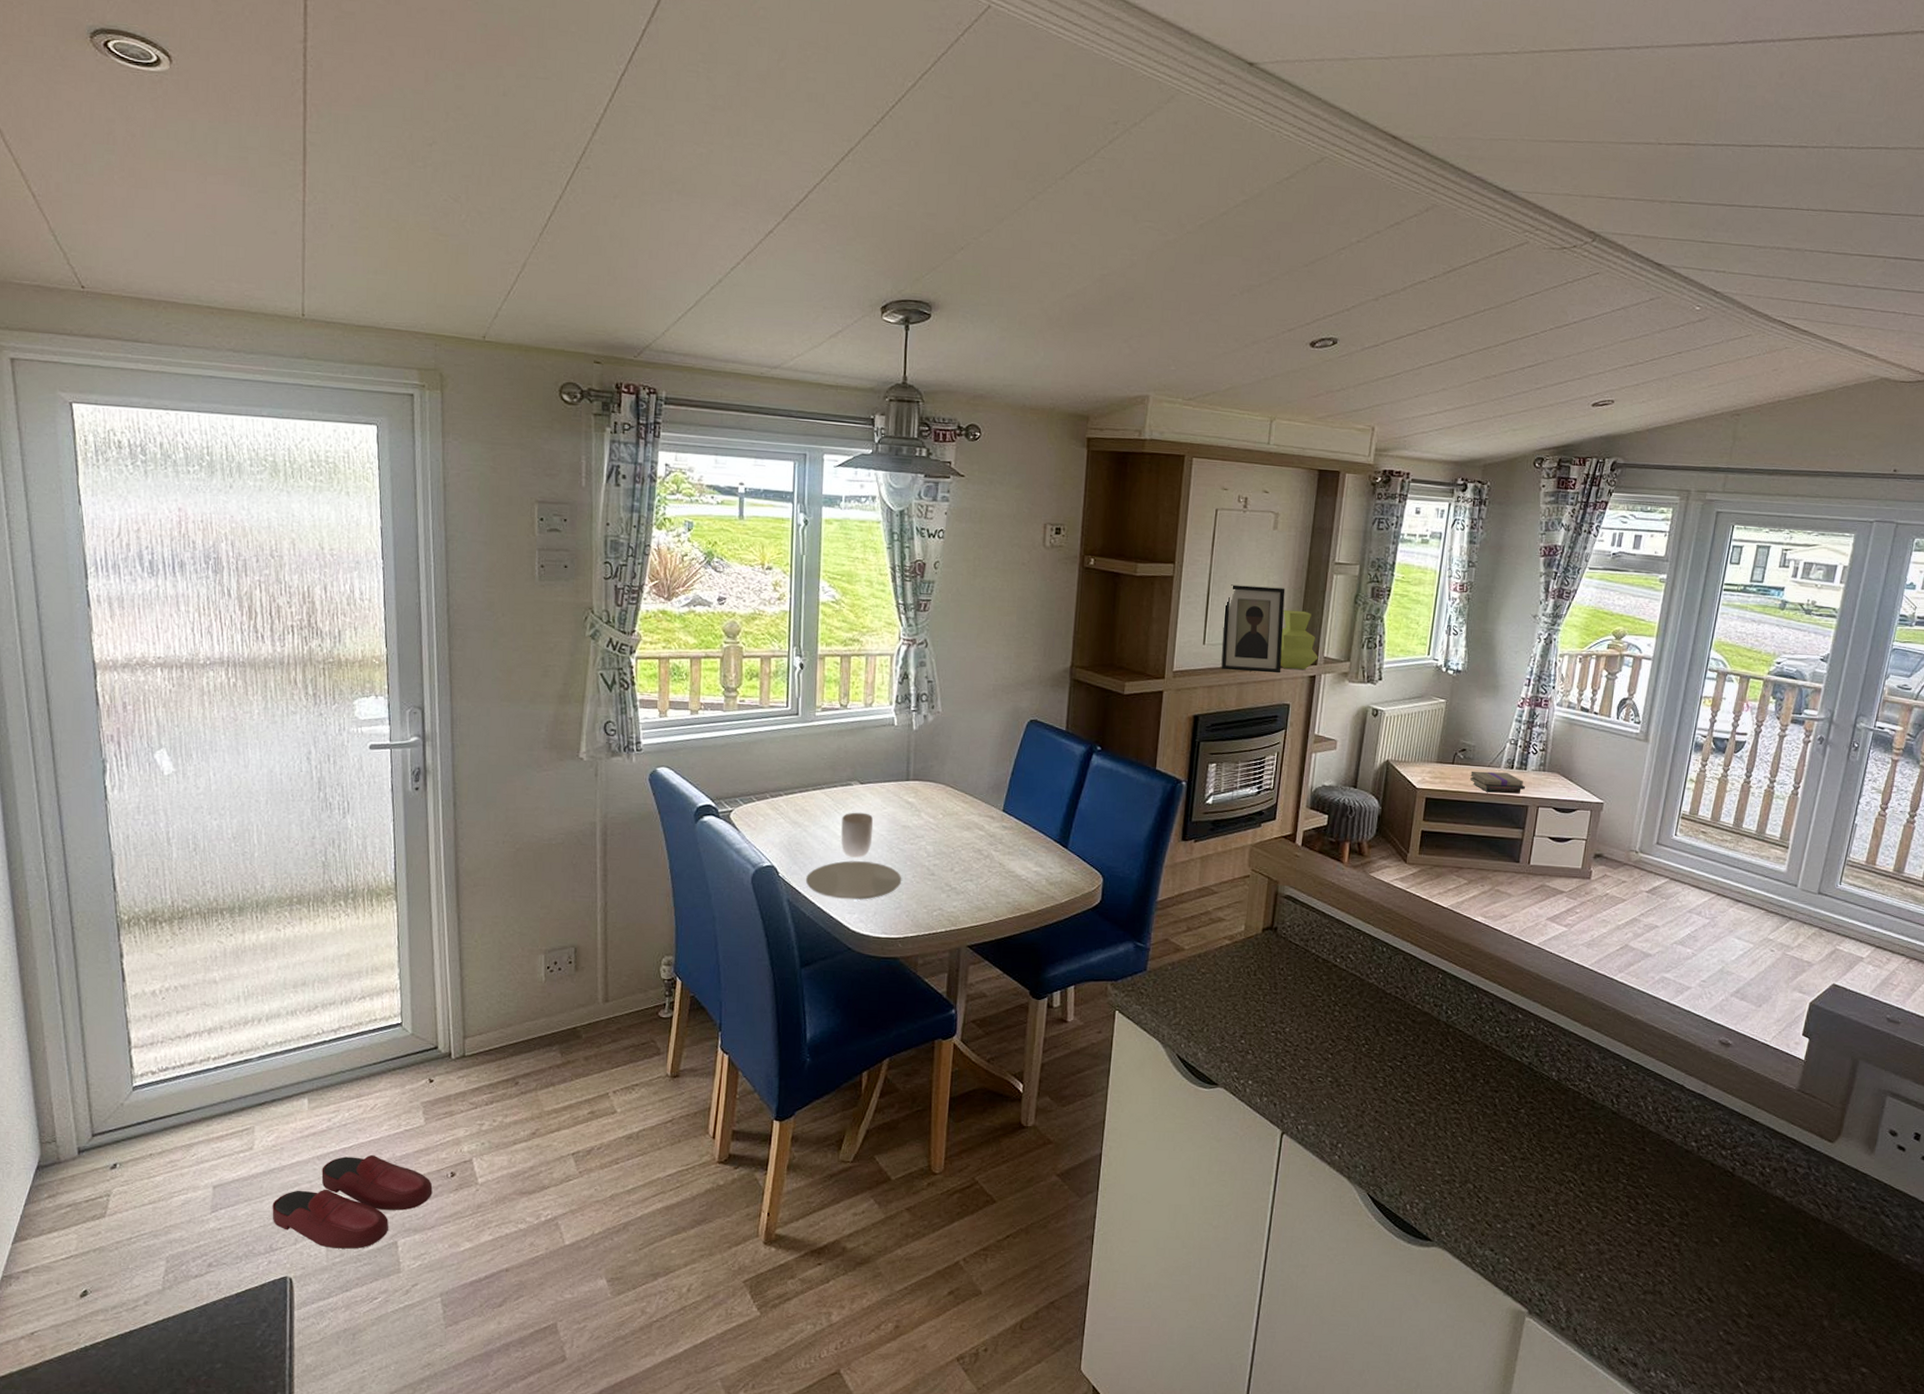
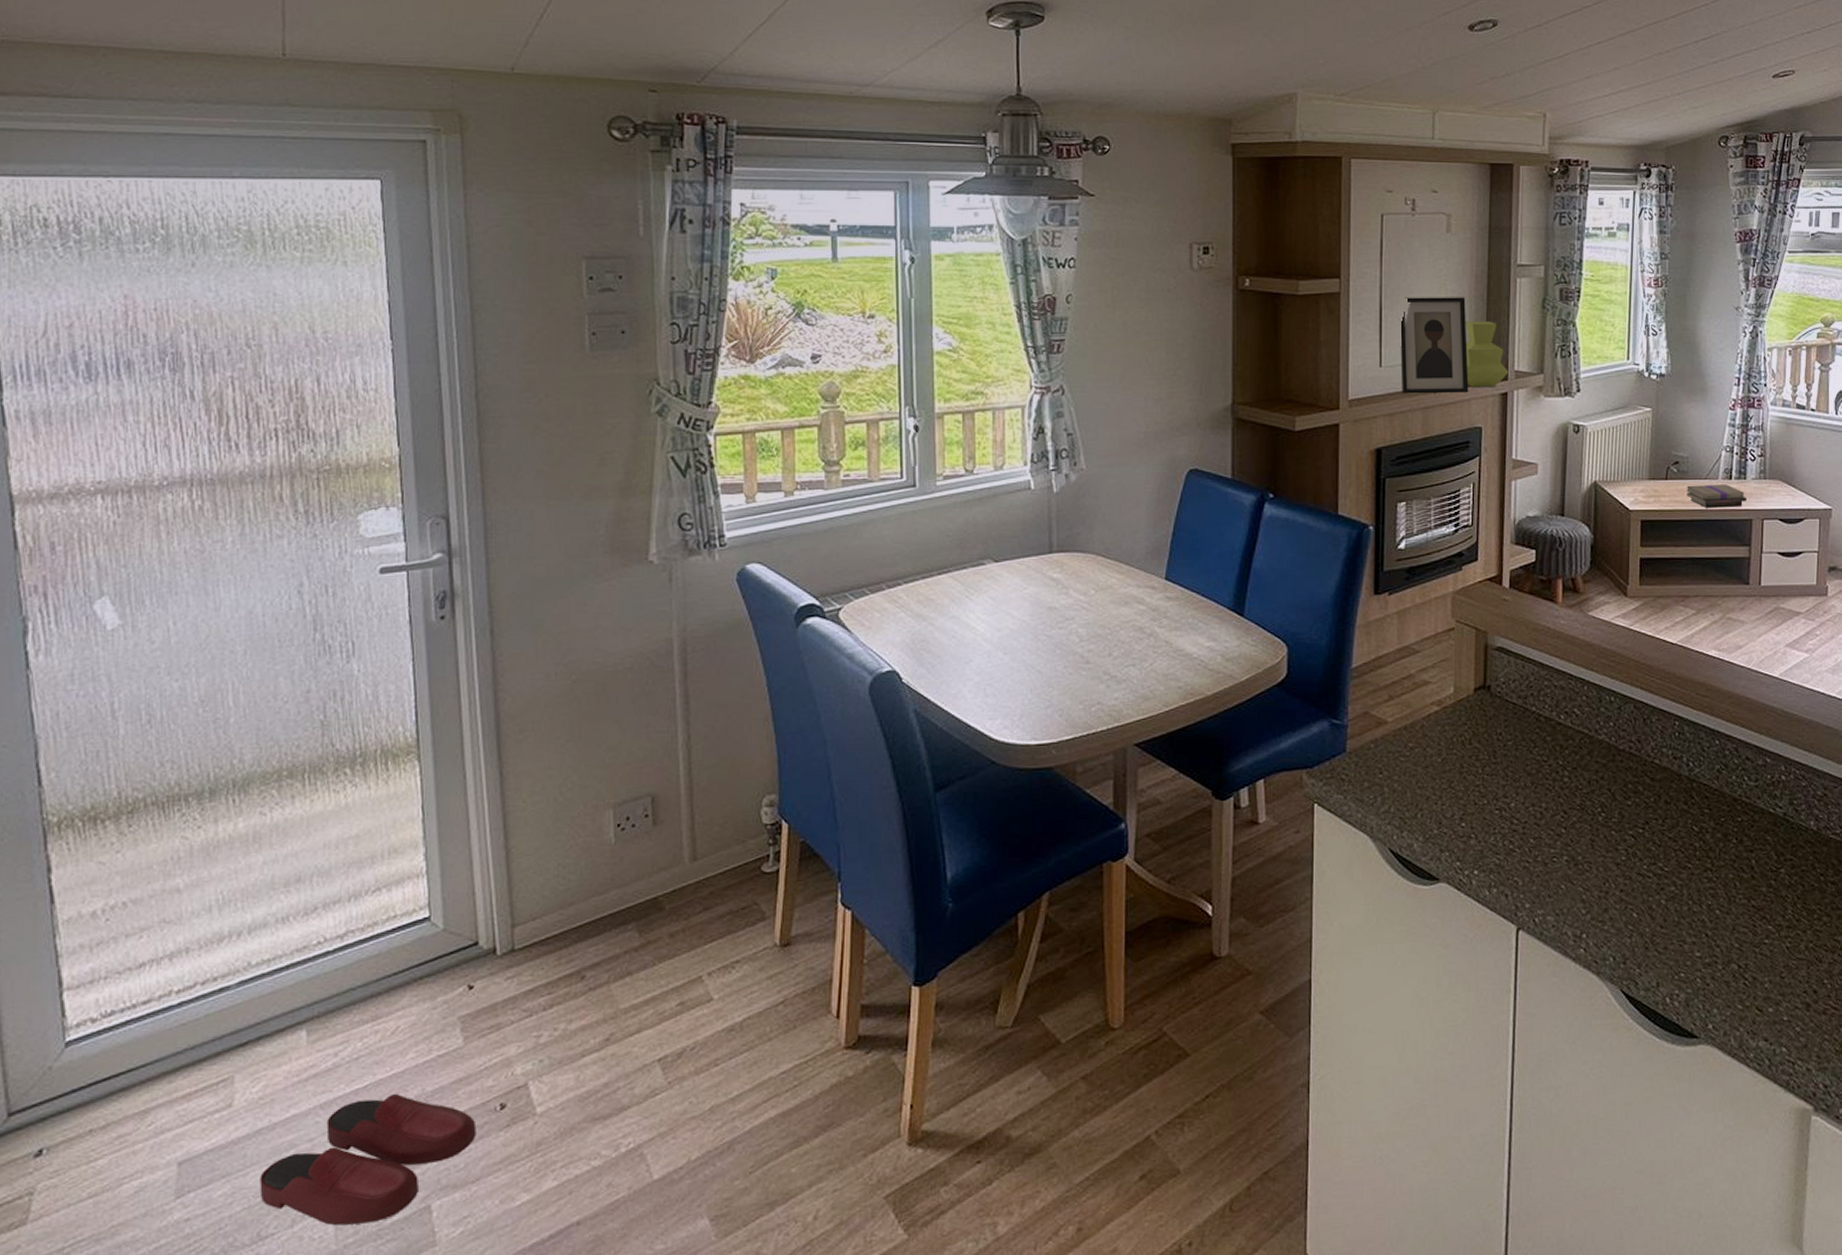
plate: present [805,861,902,900] -> none [935,654,1052,704]
cup: present [840,812,874,859] -> none [975,596,1013,653]

